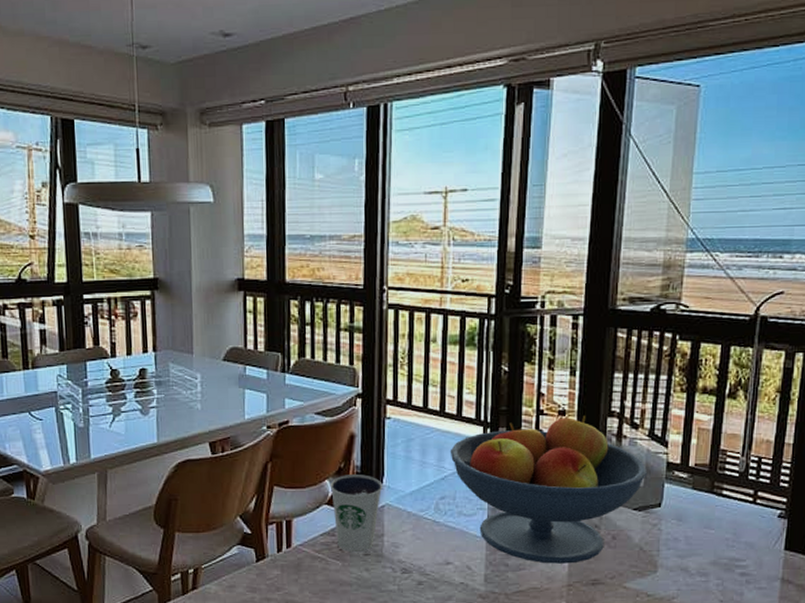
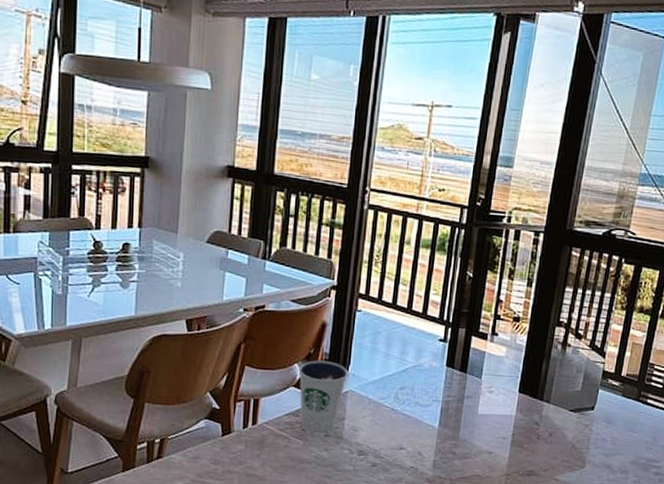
fruit bowl: present [450,416,648,564] -> none [412,323,586,456]

